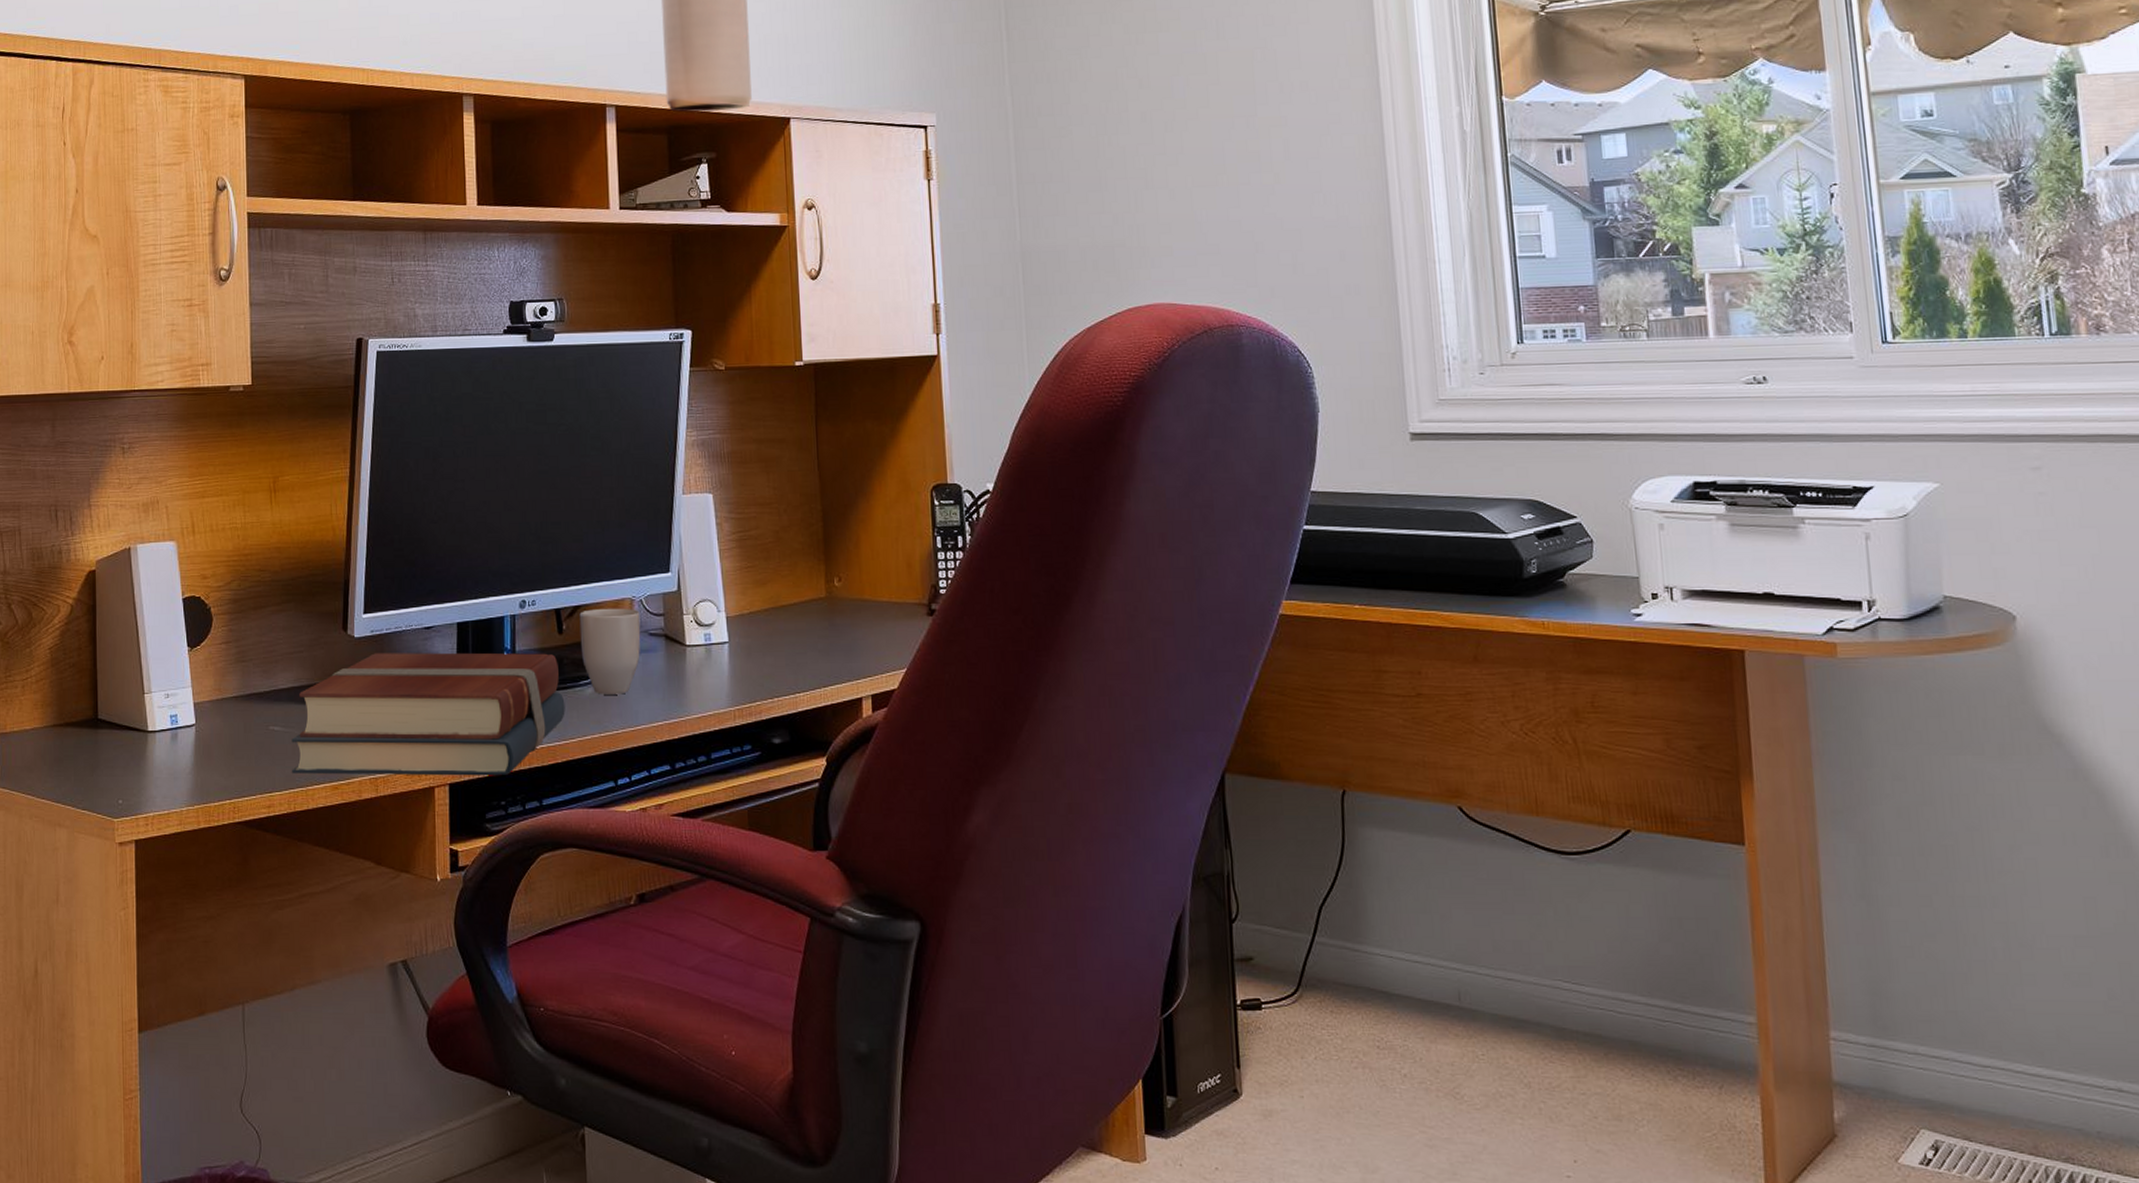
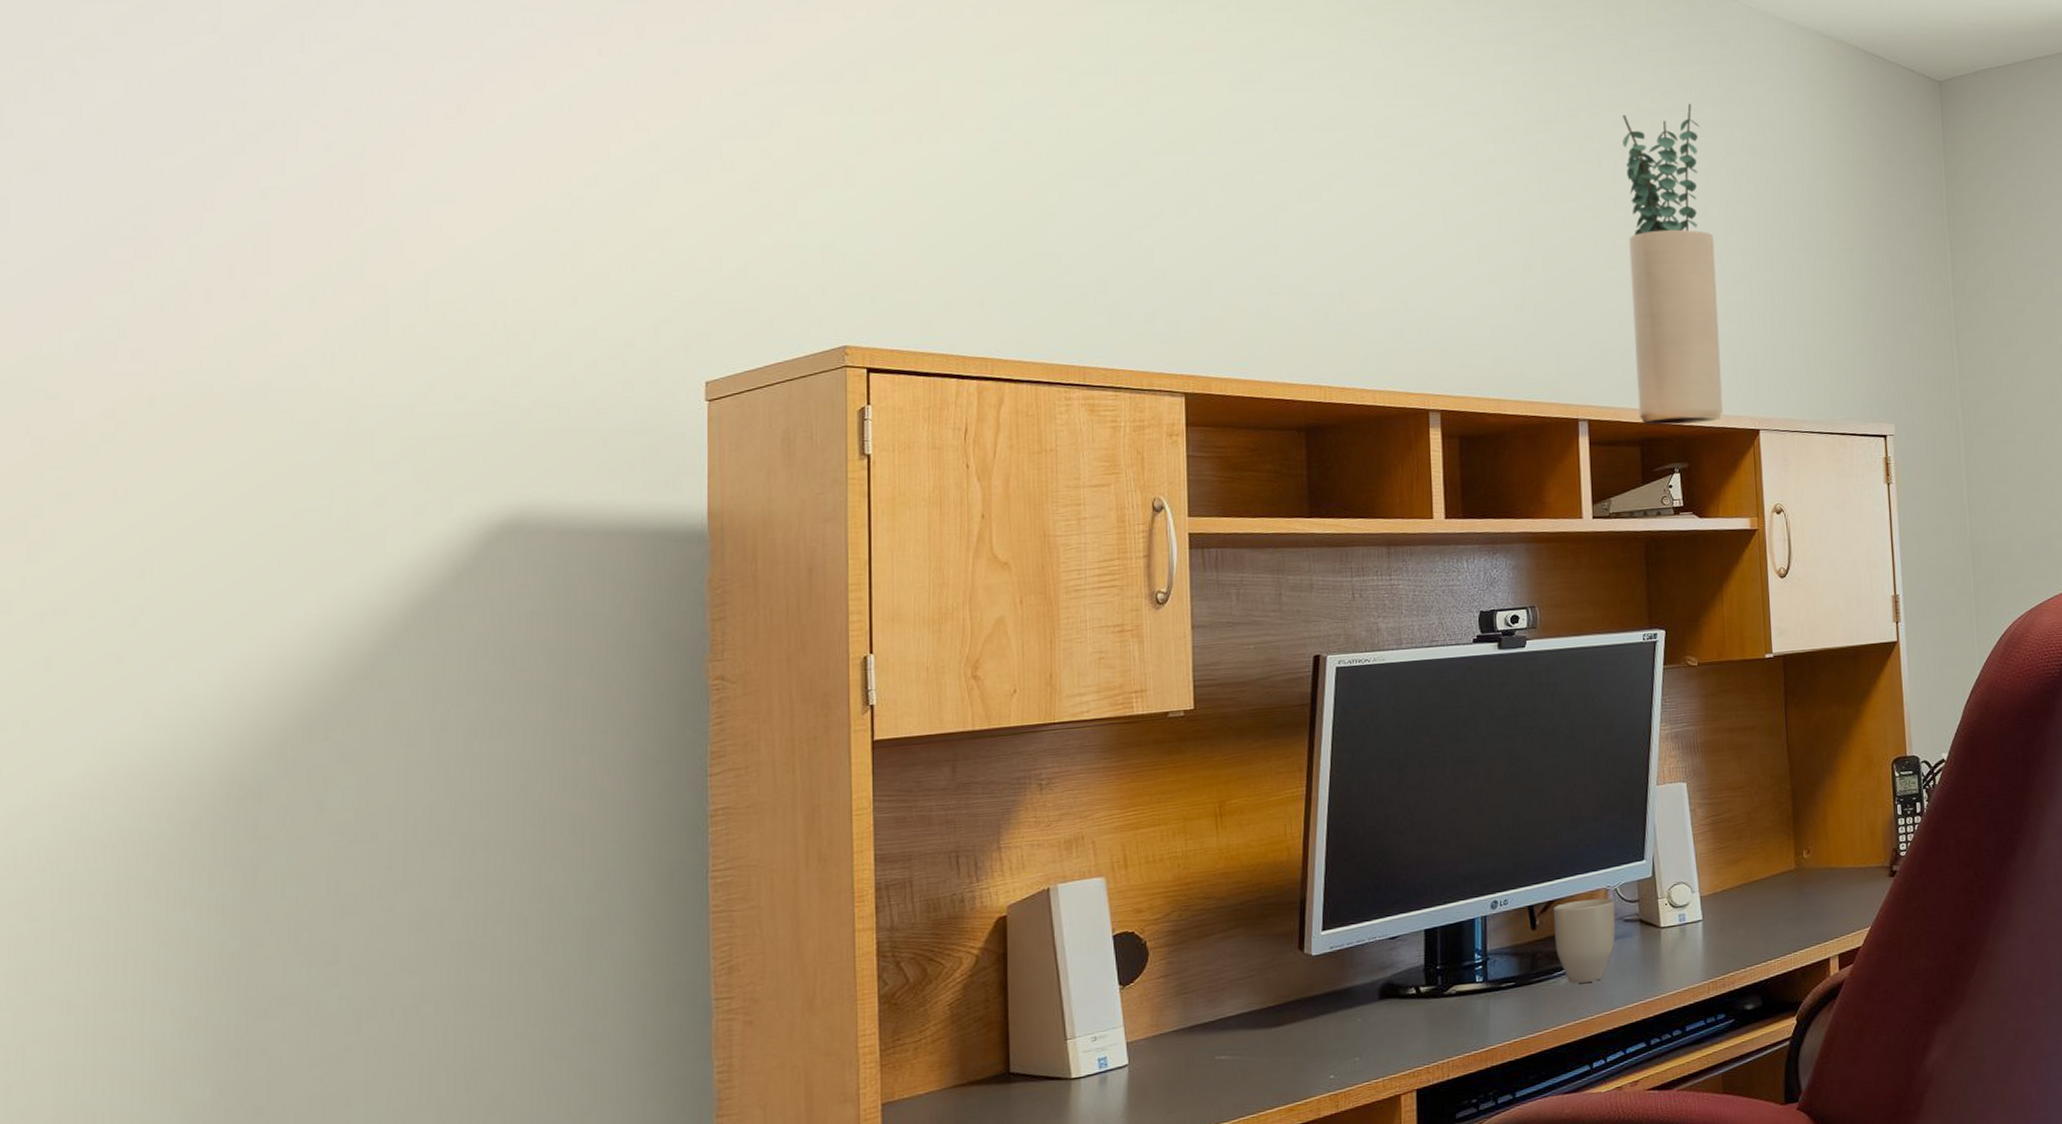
books: present [291,652,565,776] -> none [1241,949,1539,1101]

